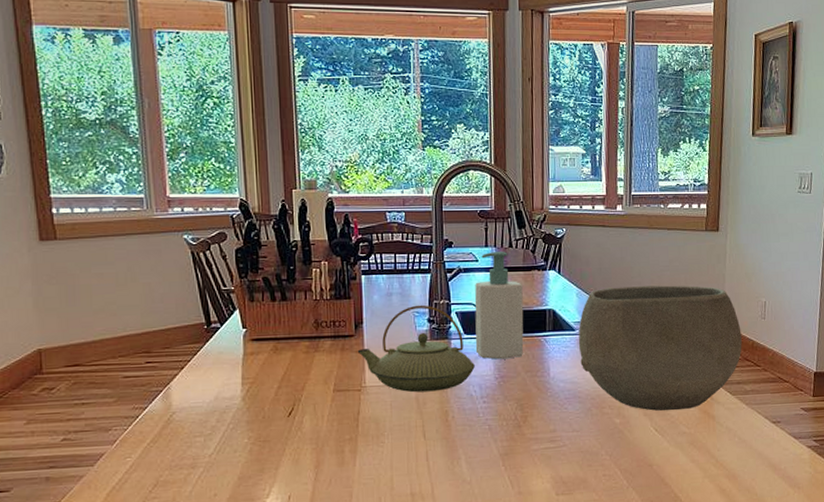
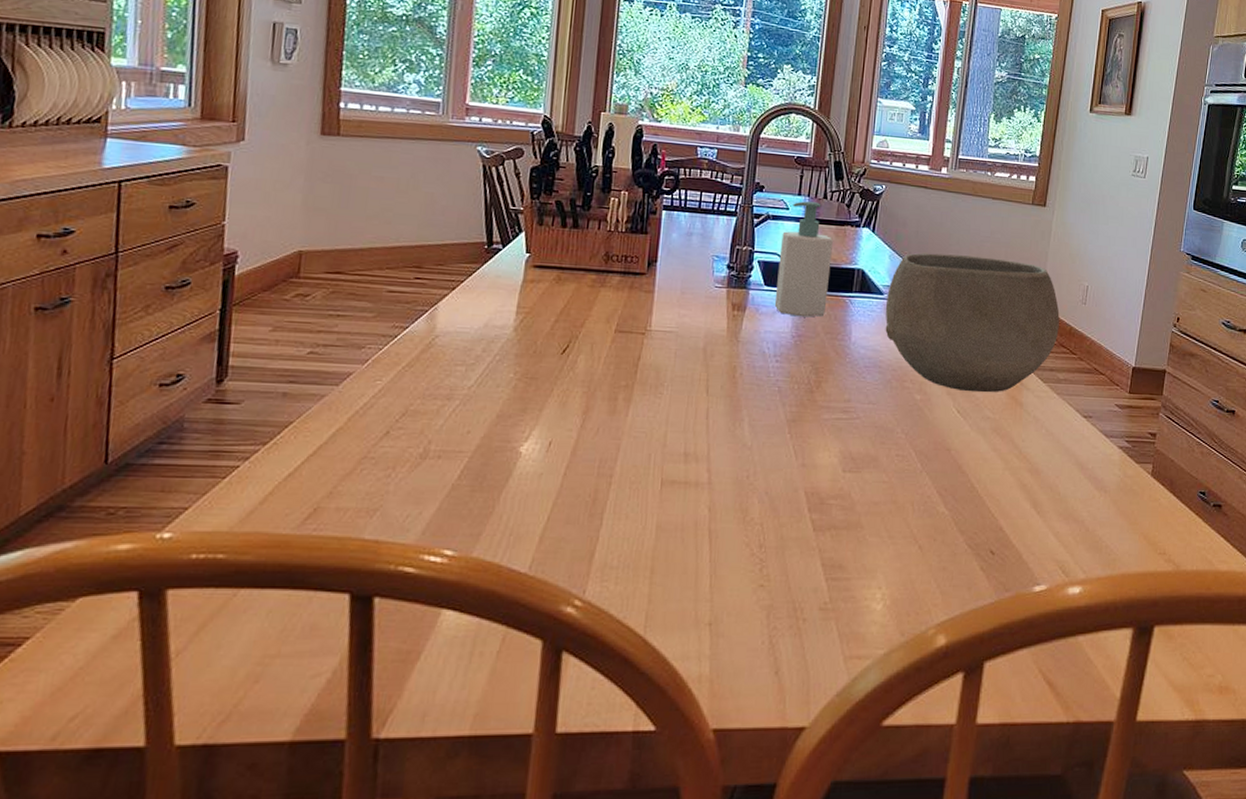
teapot: present [357,305,475,393] -> none [646,248,772,344]

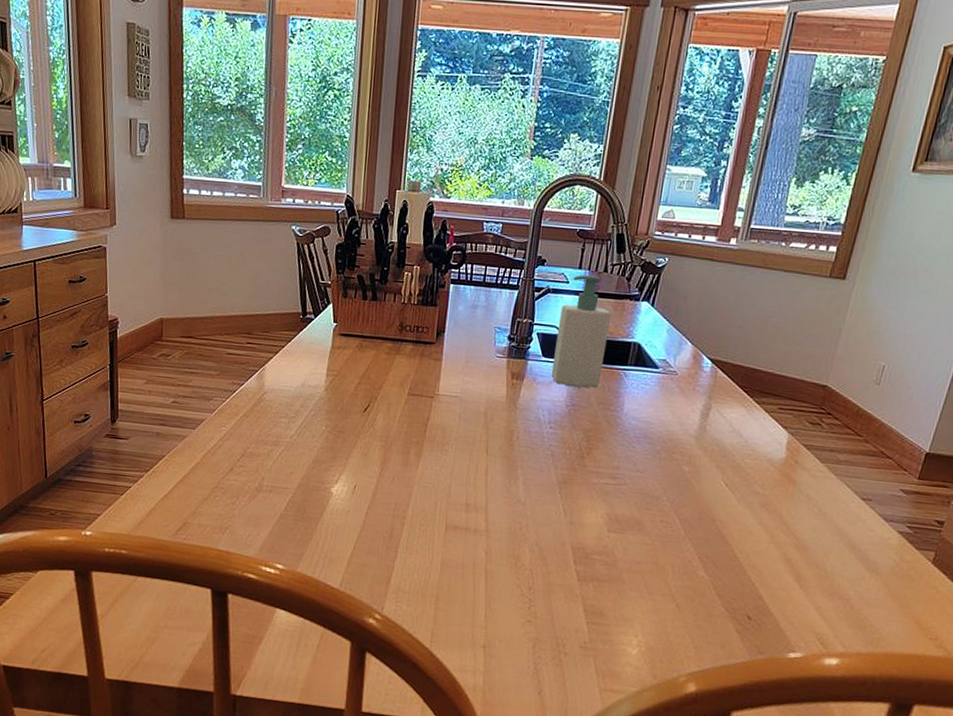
bowl: present [885,253,1060,393] -> none [658,327,848,469]

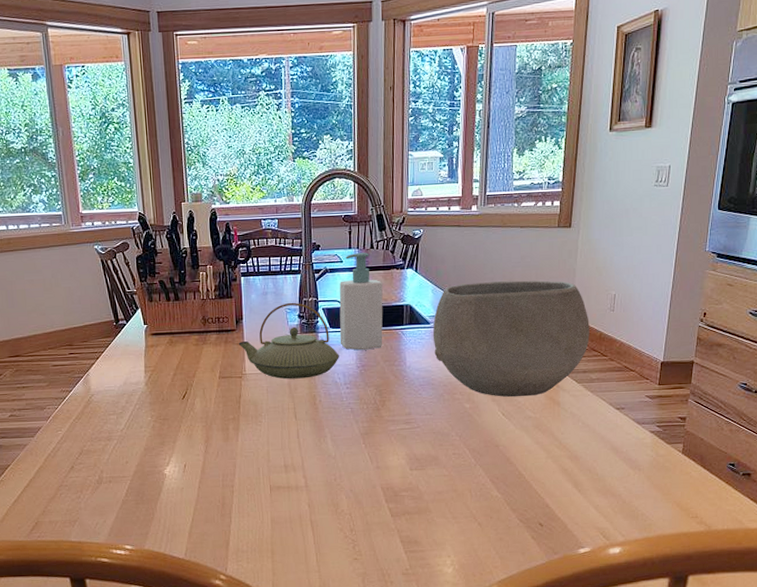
teapot: none [435,320,548,410] -> present [238,302,339,379]
bowl: none [658,327,848,469] -> present [432,280,590,398]

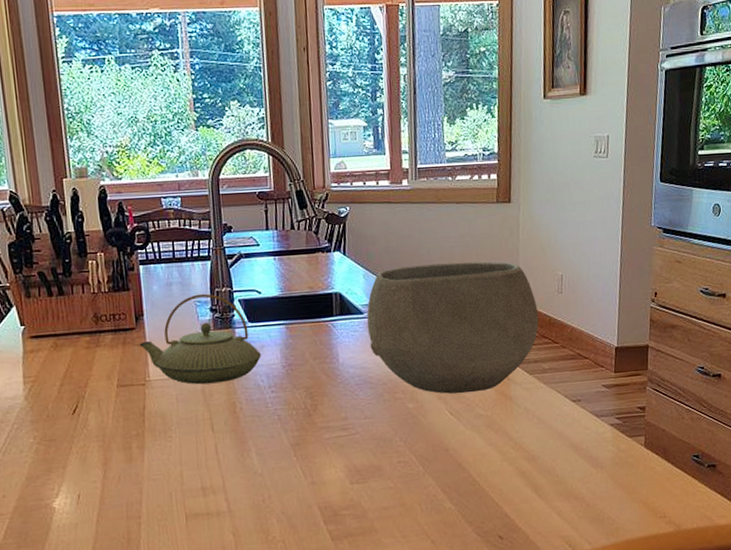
soap bottle: present [339,252,383,350] -> none [257,234,311,347]

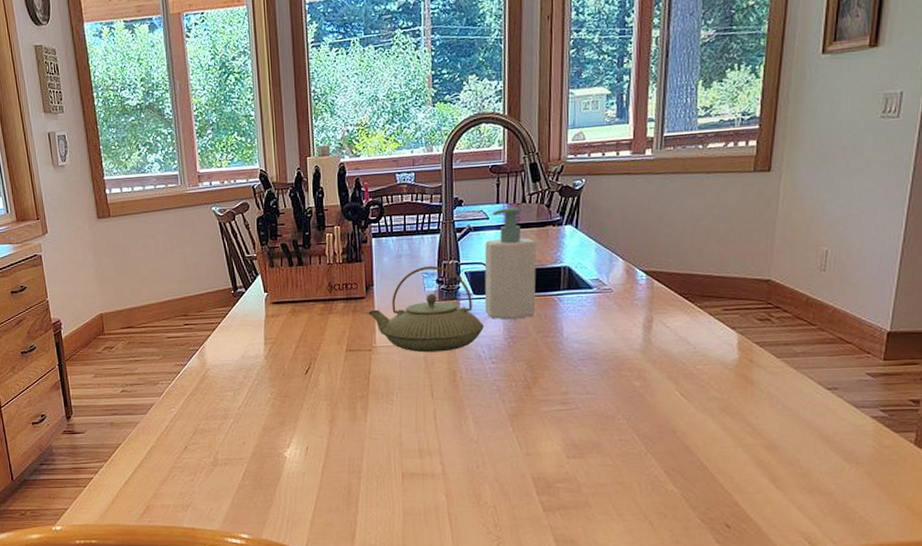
soap bottle: none [257,234,311,347] -> present [484,207,537,320]
bowl: present [367,261,539,394] -> none [595,235,793,375]

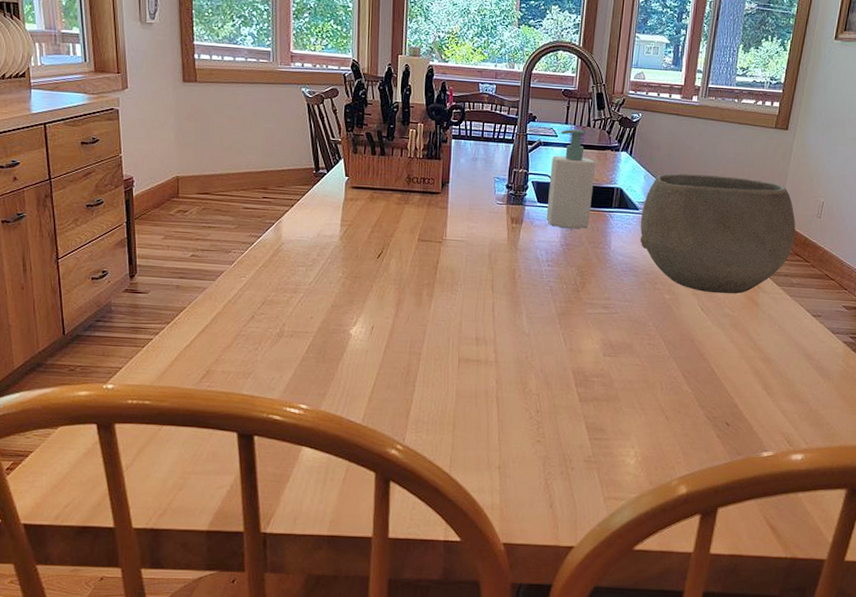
teapot: present [368,265,484,353] -> none [442,171,544,251]
bowl: none [595,235,793,375] -> present [640,173,796,294]

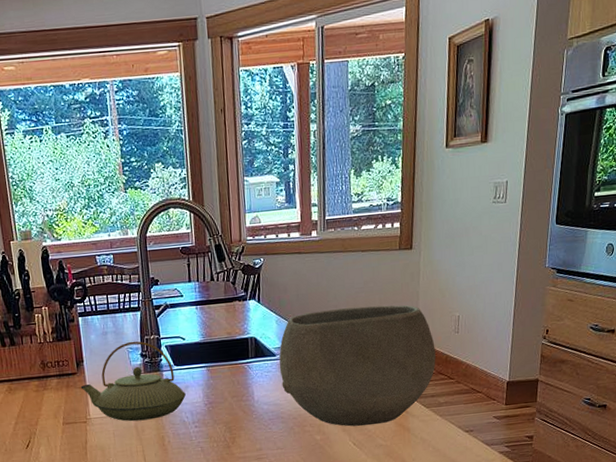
teapot: none [442,171,544,251] -> present [80,341,186,422]
soap bottle: present [546,129,596,229] -> none [181,285,229,388]

